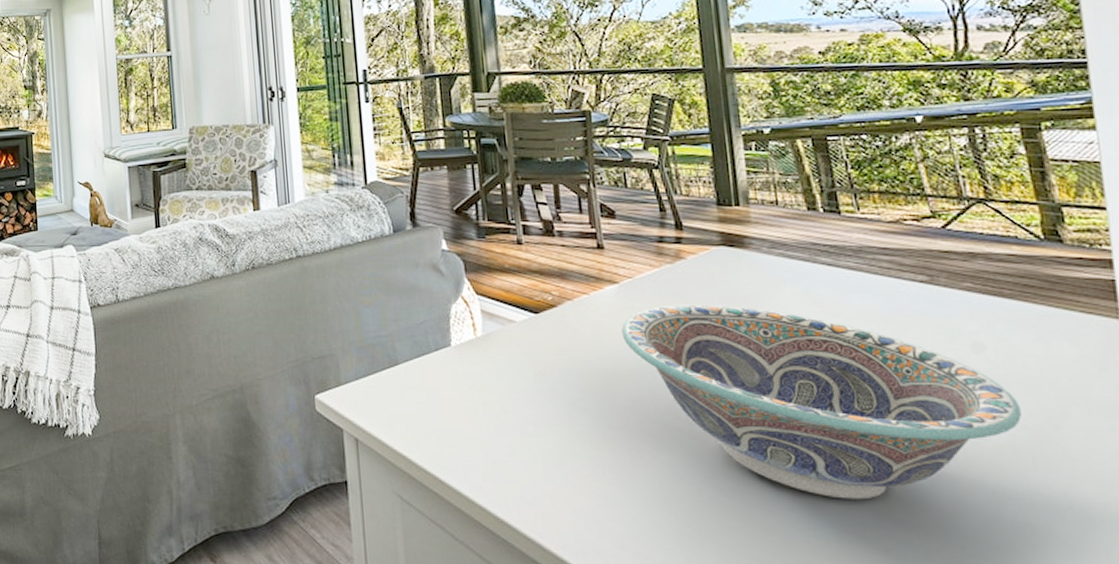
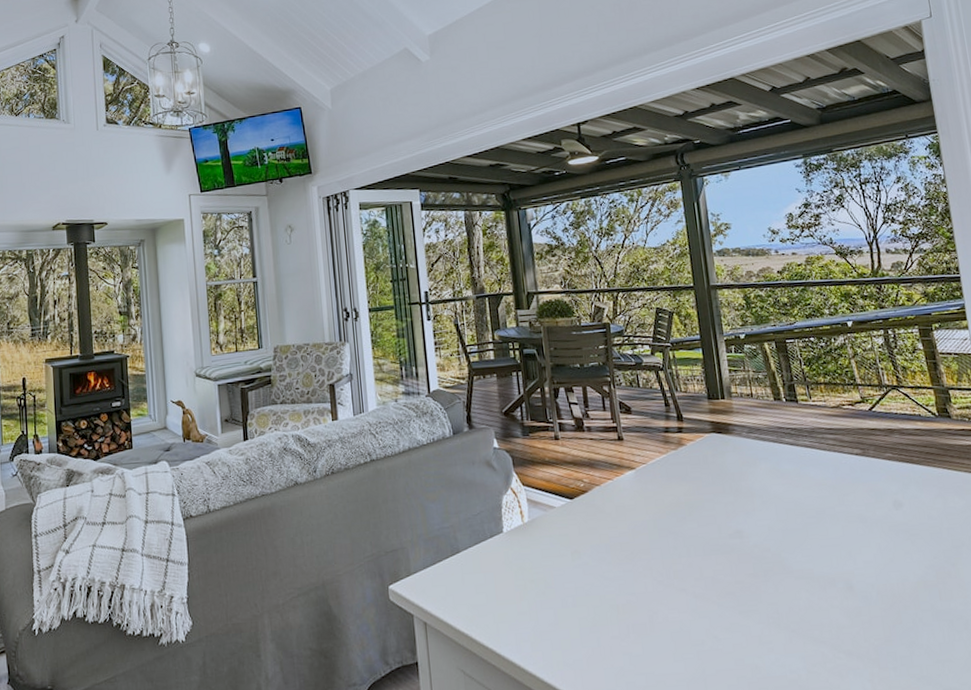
decorative bowl: present [622,304,1022,500] -> none [639,483,930,638]

